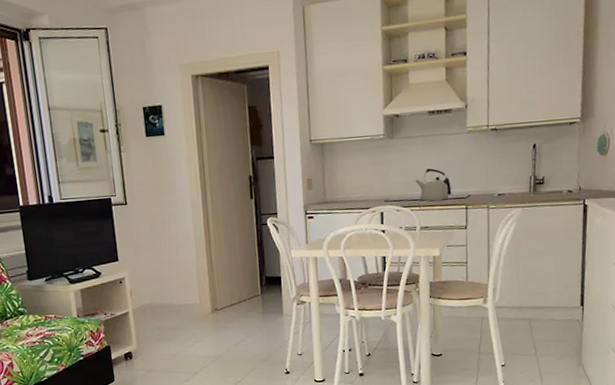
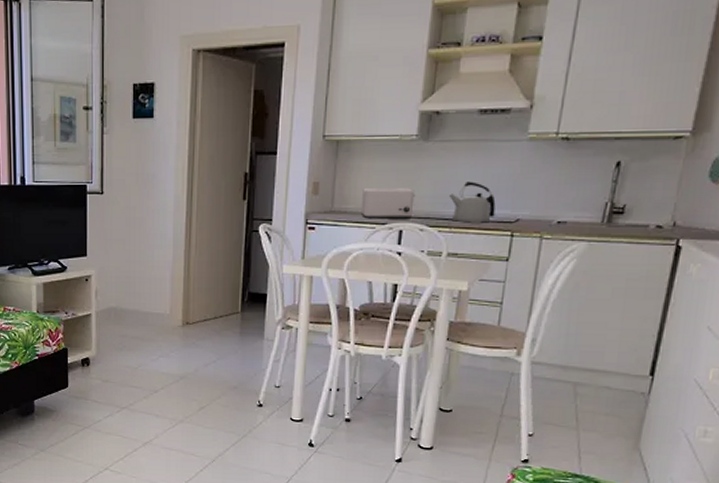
toaster: none [347,177,390,206] -> present [360,187,416,219]

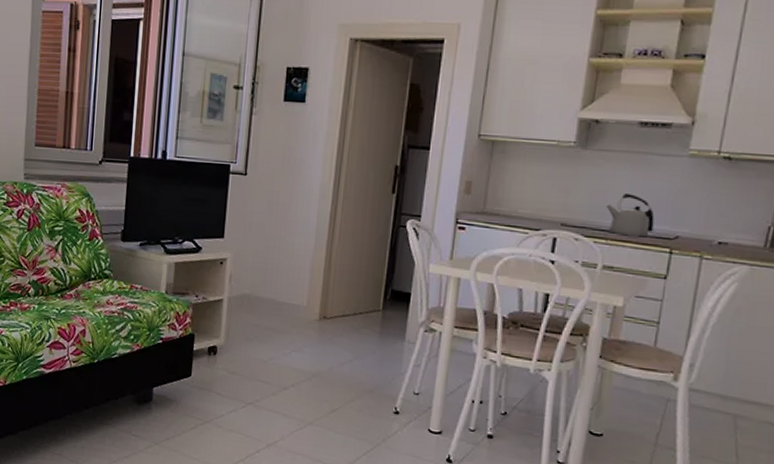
toaster: present [360,187,416,219] -> none [513,191,572,227]

